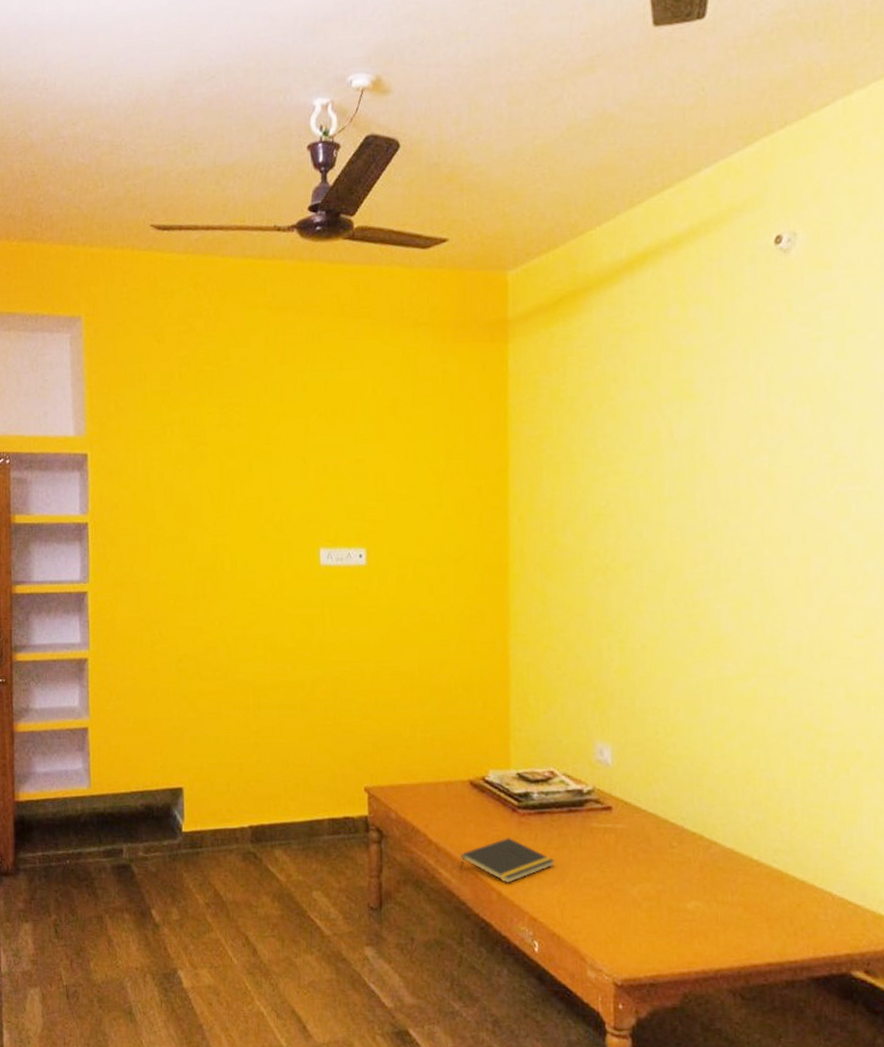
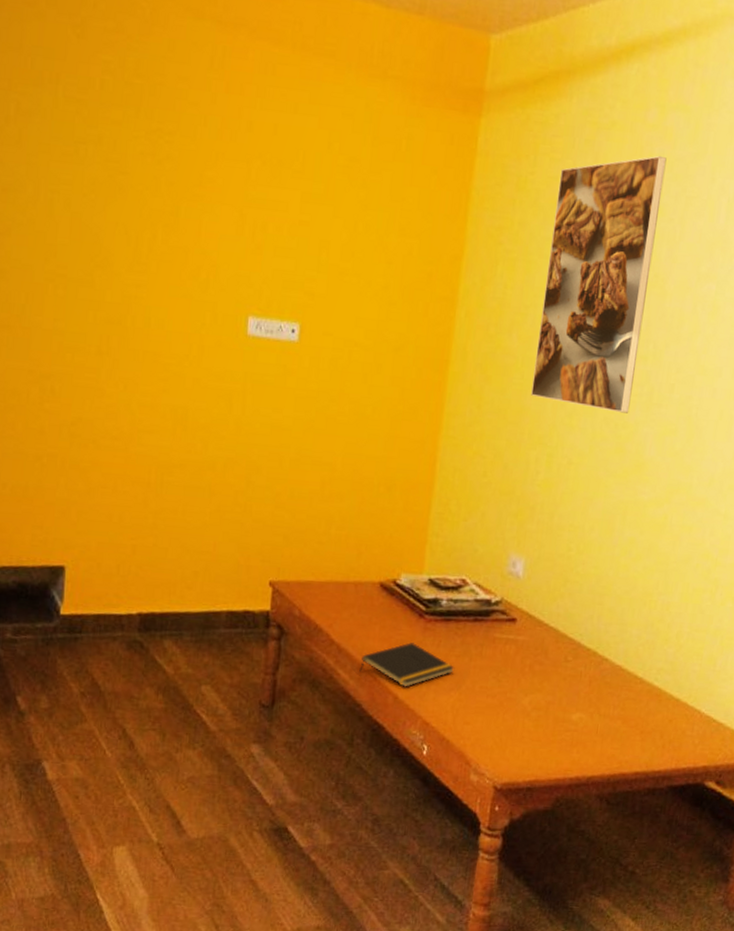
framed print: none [591,346,697,592] -> present [531,155,667,414]

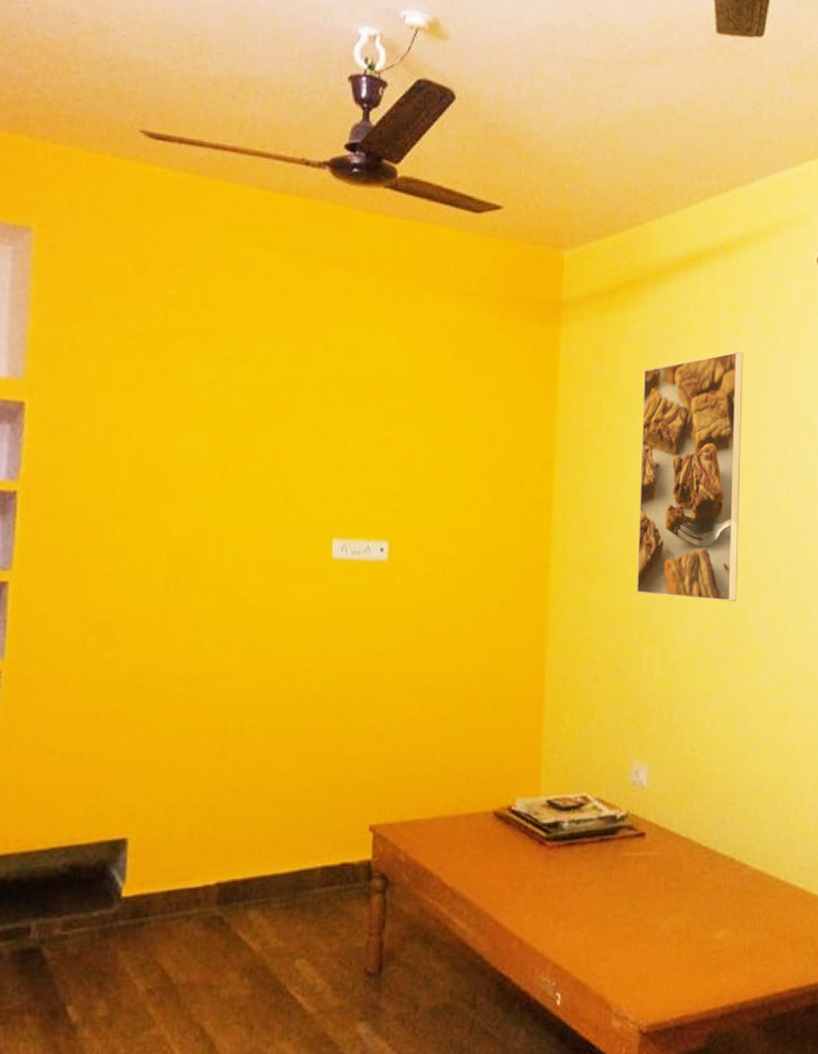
notepad: present [359,642,454,687] -> none [478,875,583,928]

